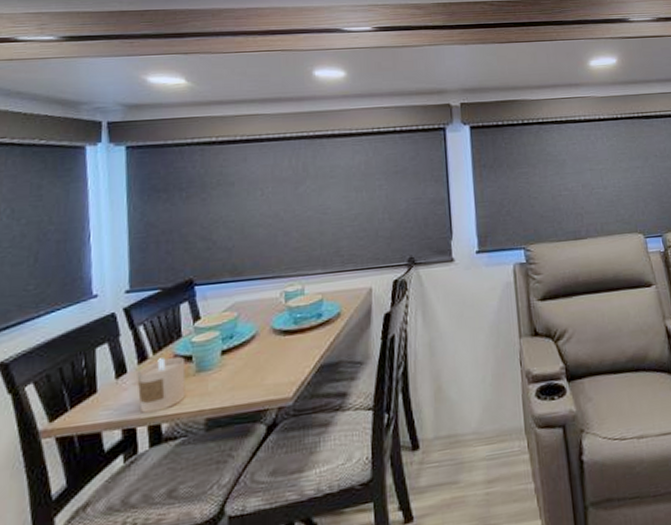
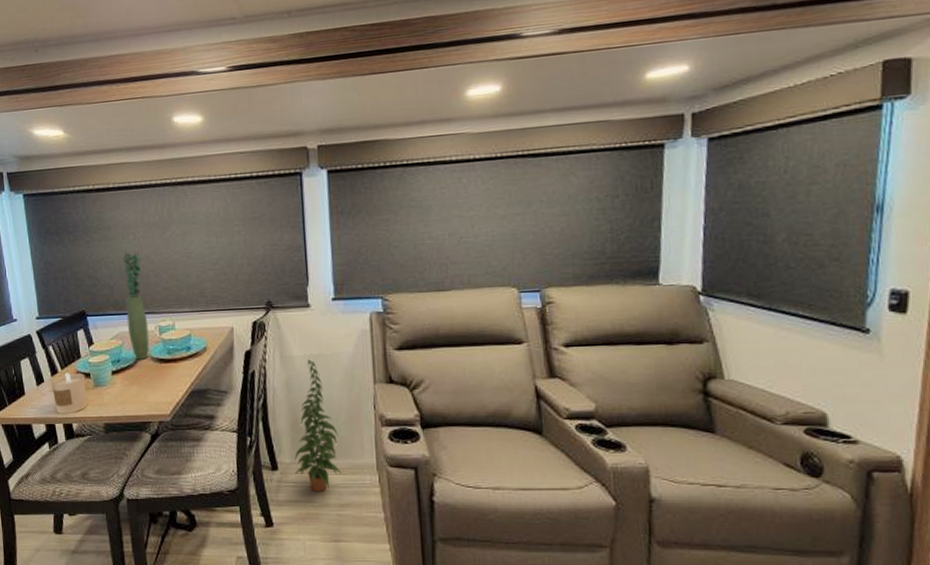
vase: none [246,207,273,334] -> present [122,249,150,360]
plant: none [438,317,489,470] -> present [294,359,342,493]

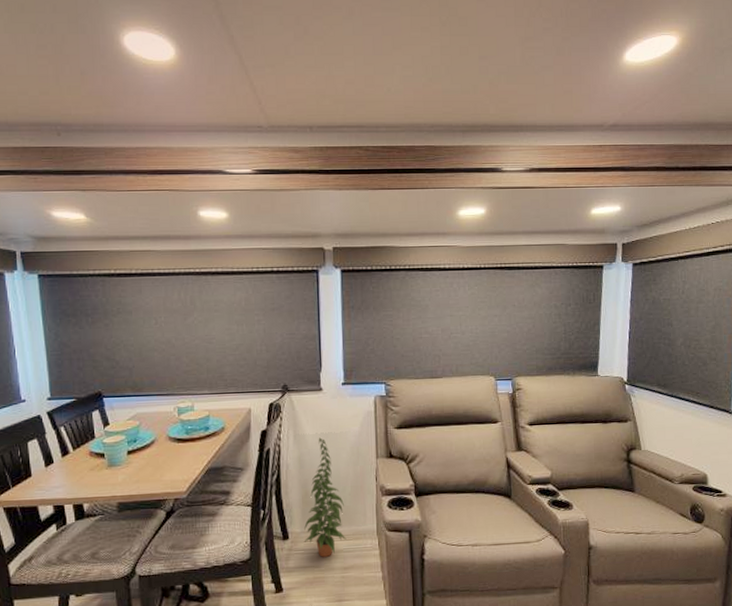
candle: present [51,373,88,415] -> none [61,453,101,496]
vase: present [122,249,150,360] -> none [143,333,168,440]

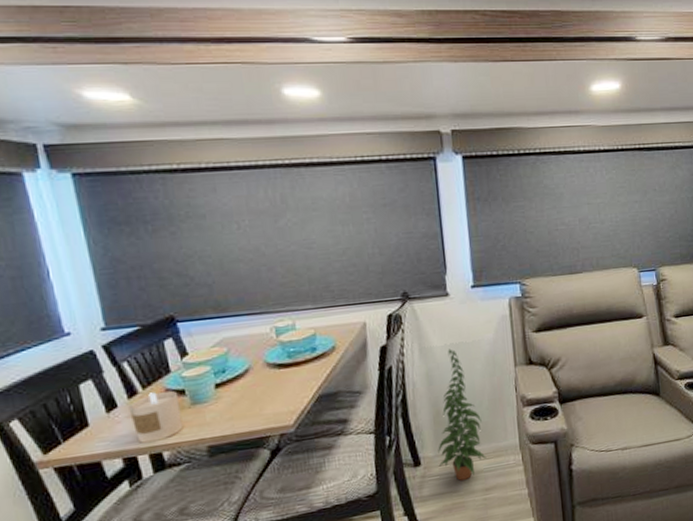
candle: none [61,453,101,496] -> present [128,391,183,444]

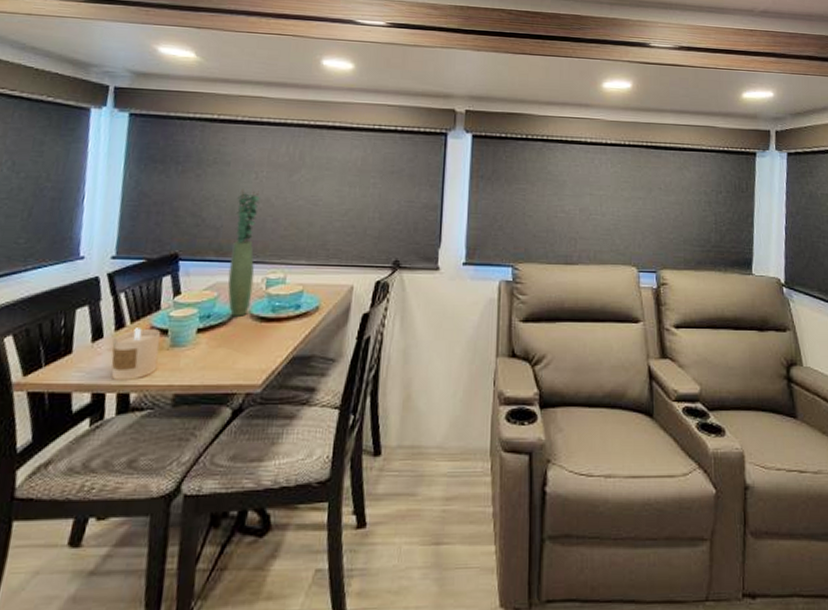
vase: none [223,241,264,368] -> present [227,189,260,316]
plant: present [438,349,487,481] -> none [400,327,453,484]

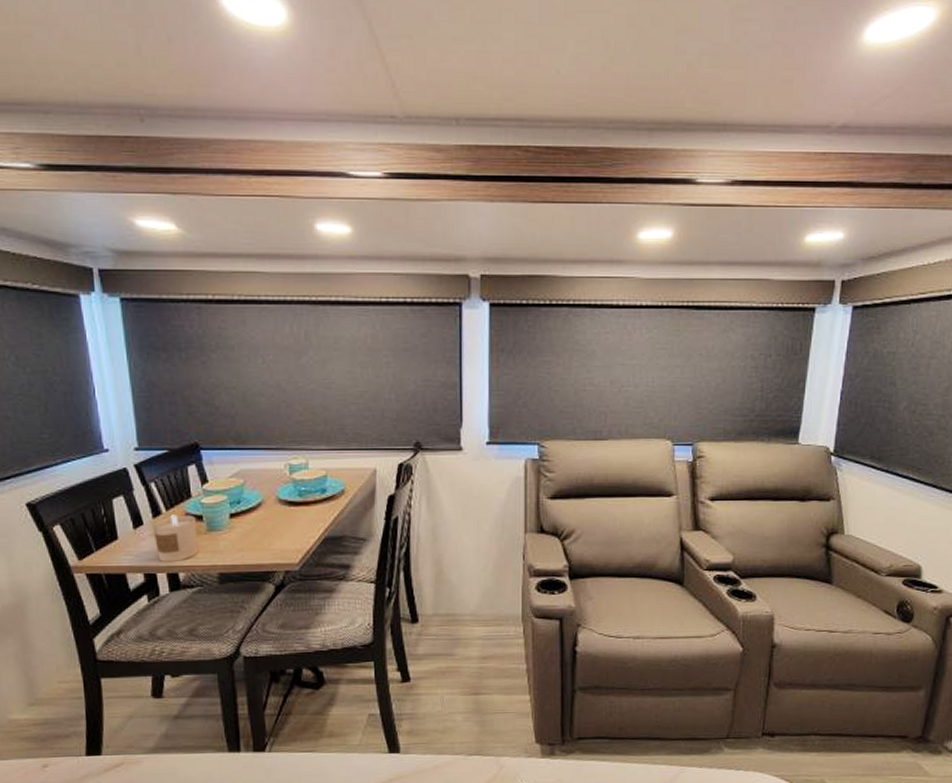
vase: present [227,189,260,316] -> none [247,374,277,502]

